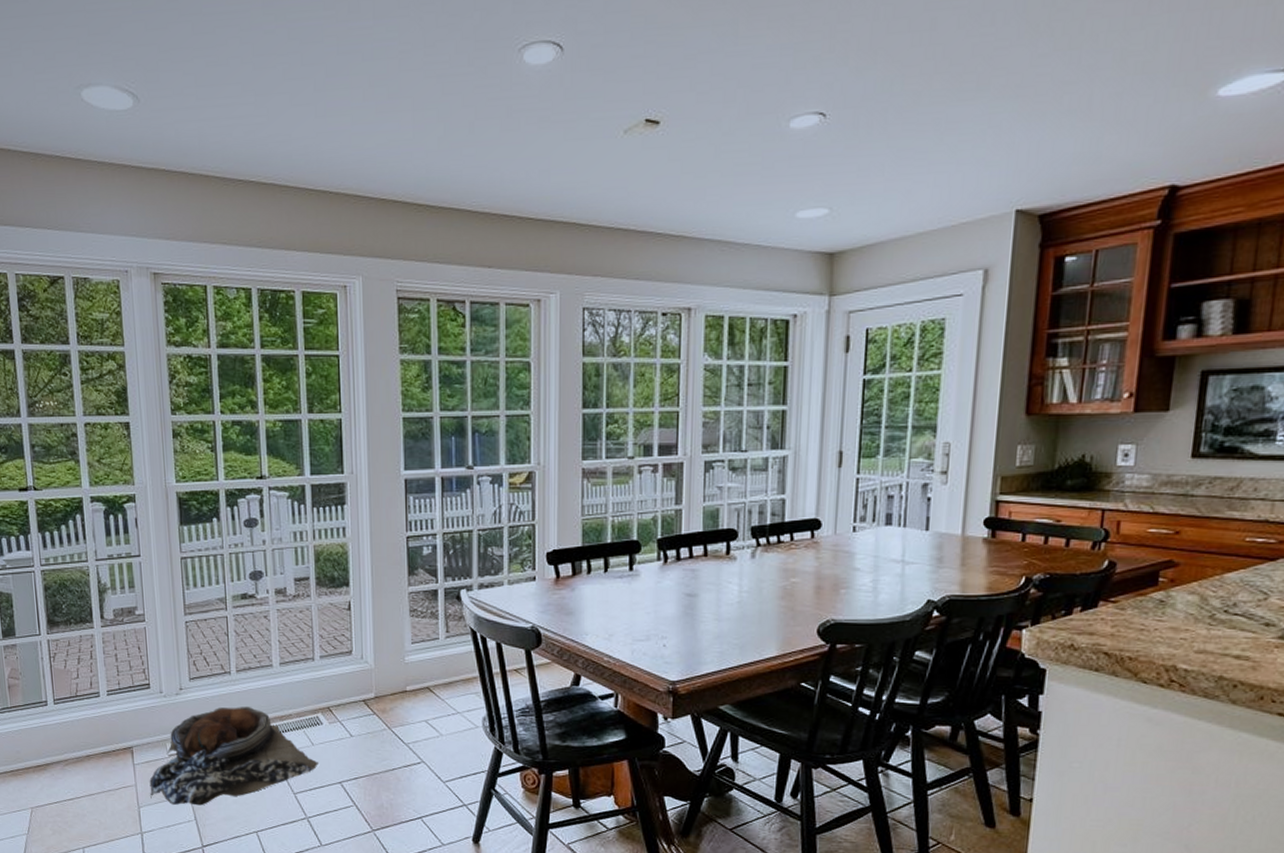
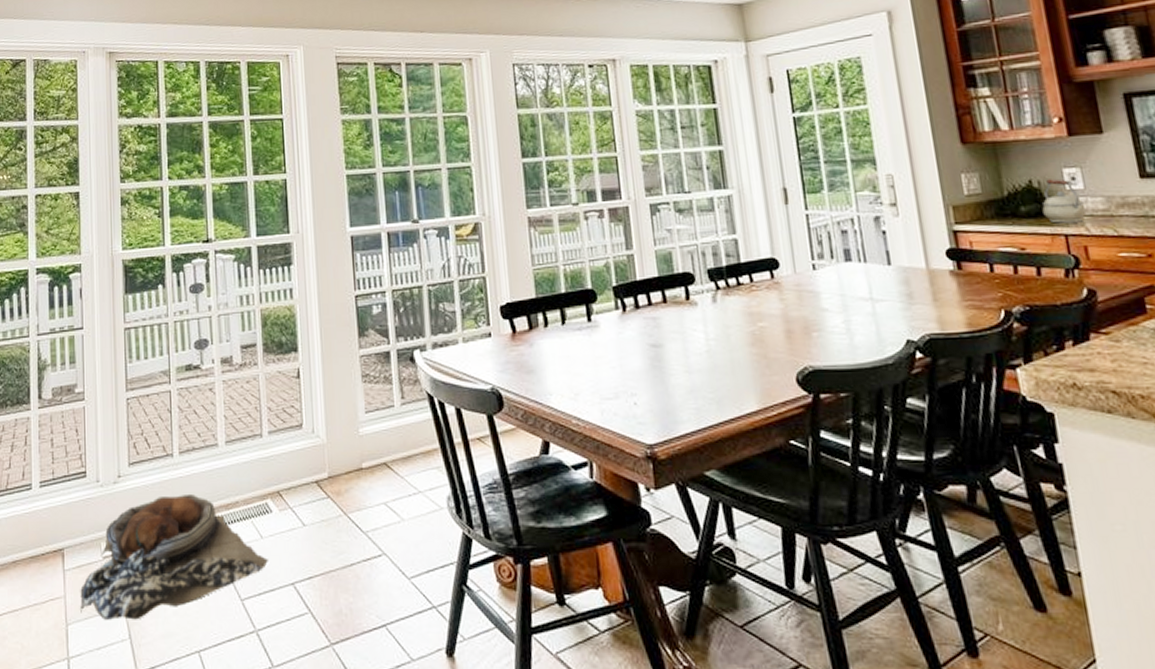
kettle: none [1087,454,1131,498] -> present [1041,178,1087,224]

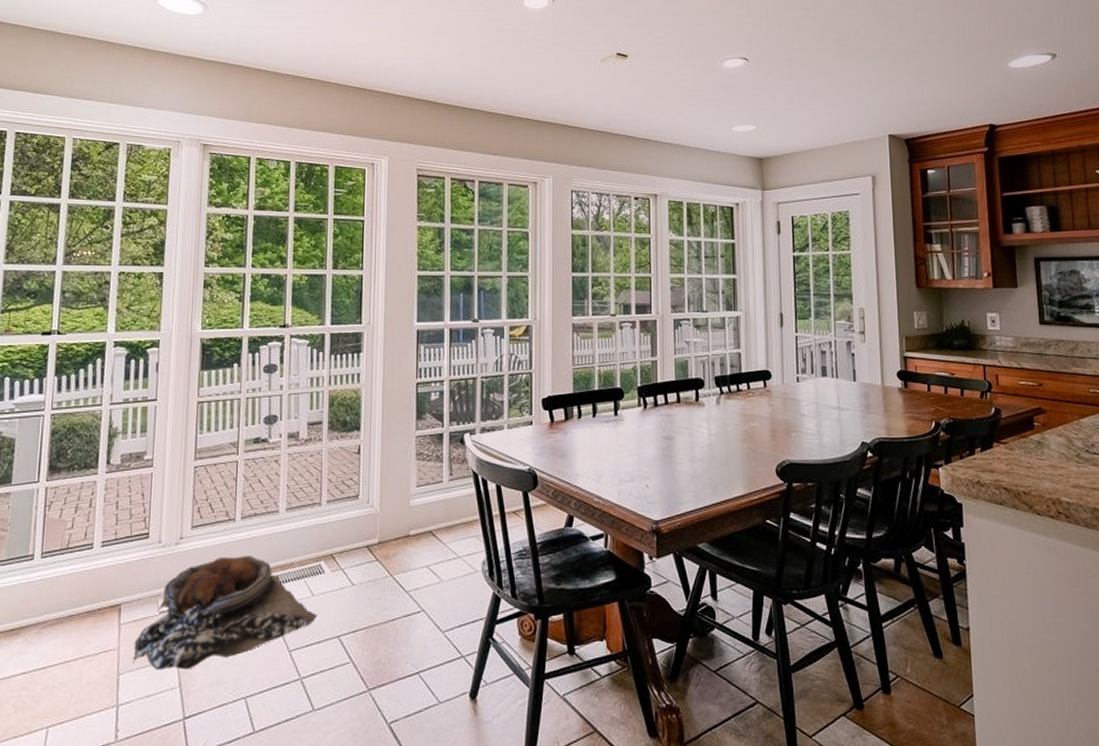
kettle: present [1041,178,1087,224] -> none [969,320,1000,356]

